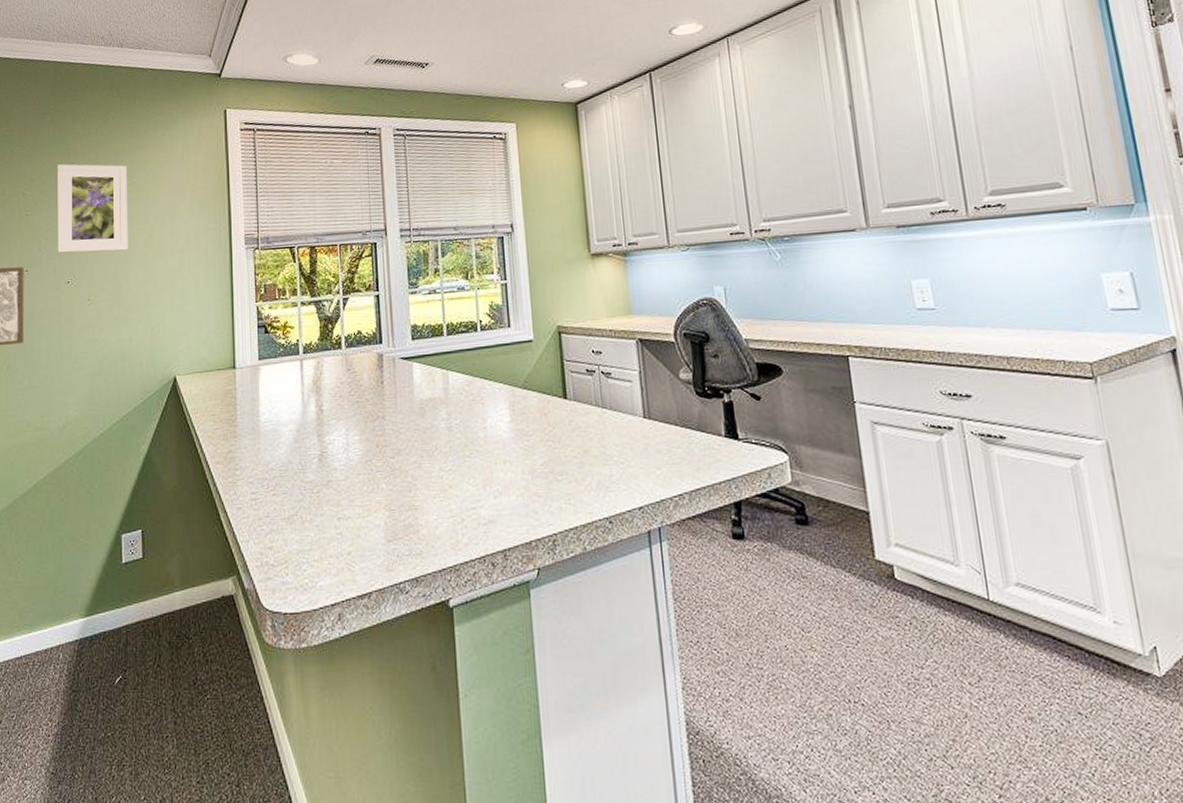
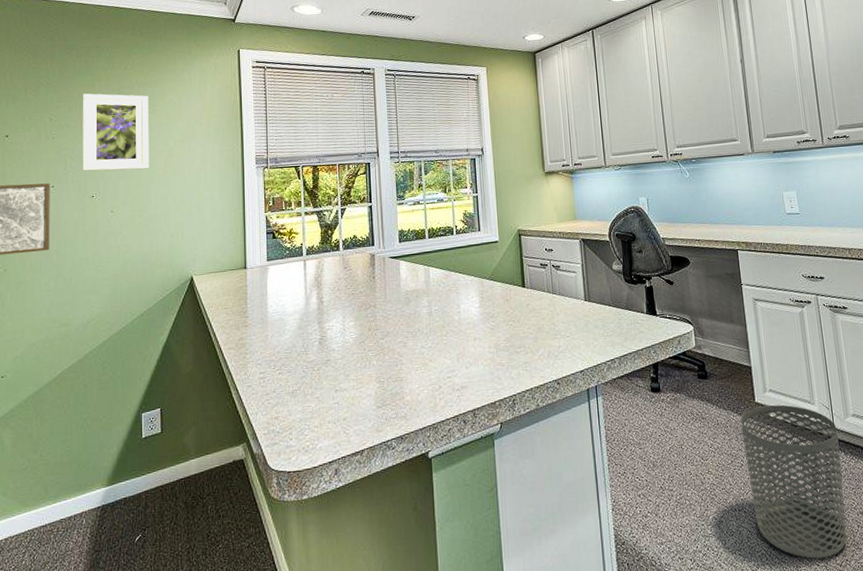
waste bin: none [855,564,1010,776] -> present [740,404,847,559]

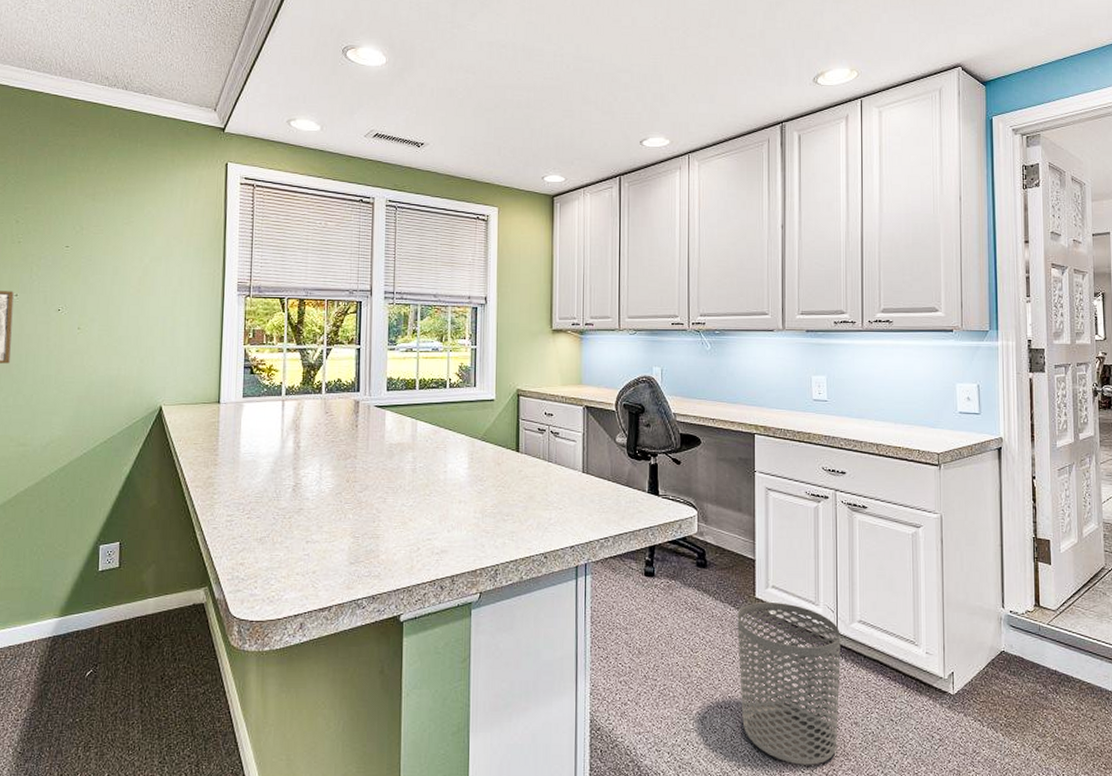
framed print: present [82,93,150,171] -> none [49,197,125,286]

